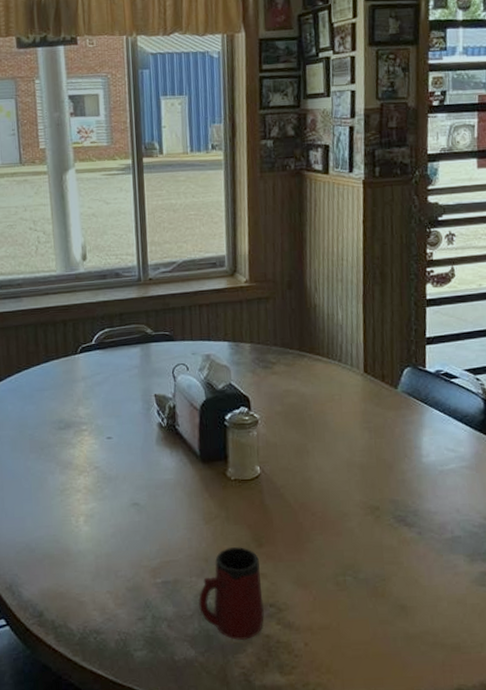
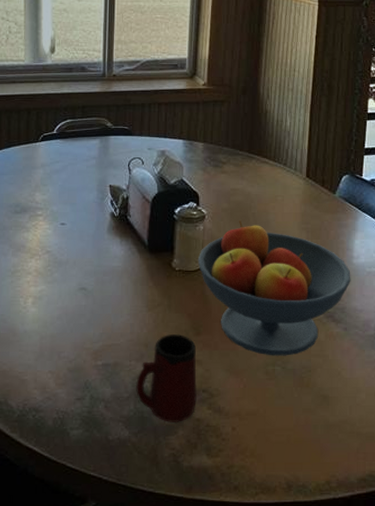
fruit bowl: none [253,423,422,566] -> present [197,220,351,356]

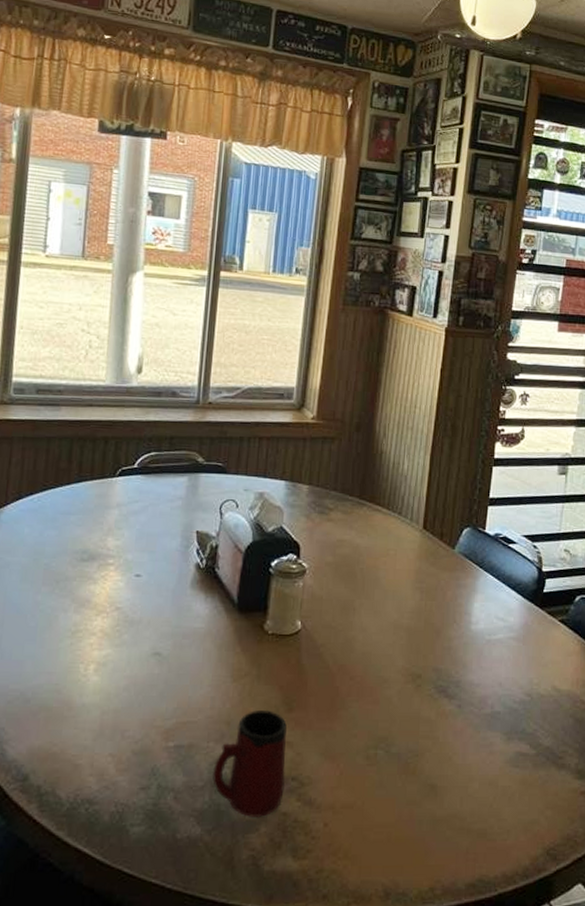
fruit bowl: present [197,220,351,356] -> none [294,577,468,737]

